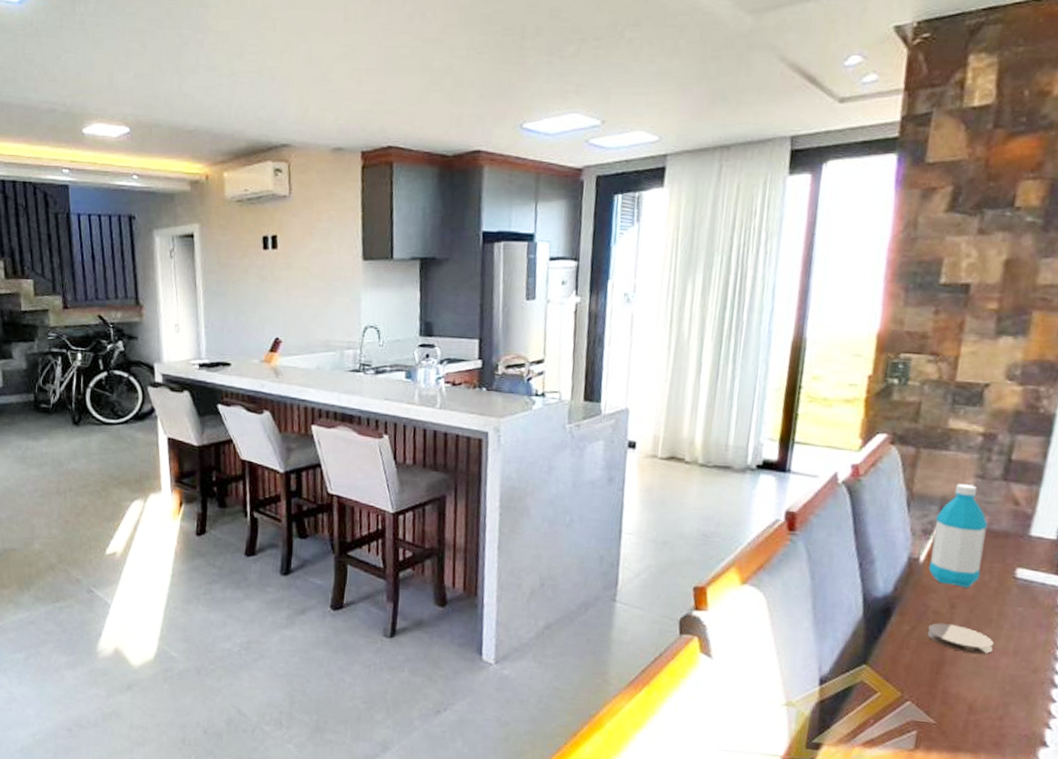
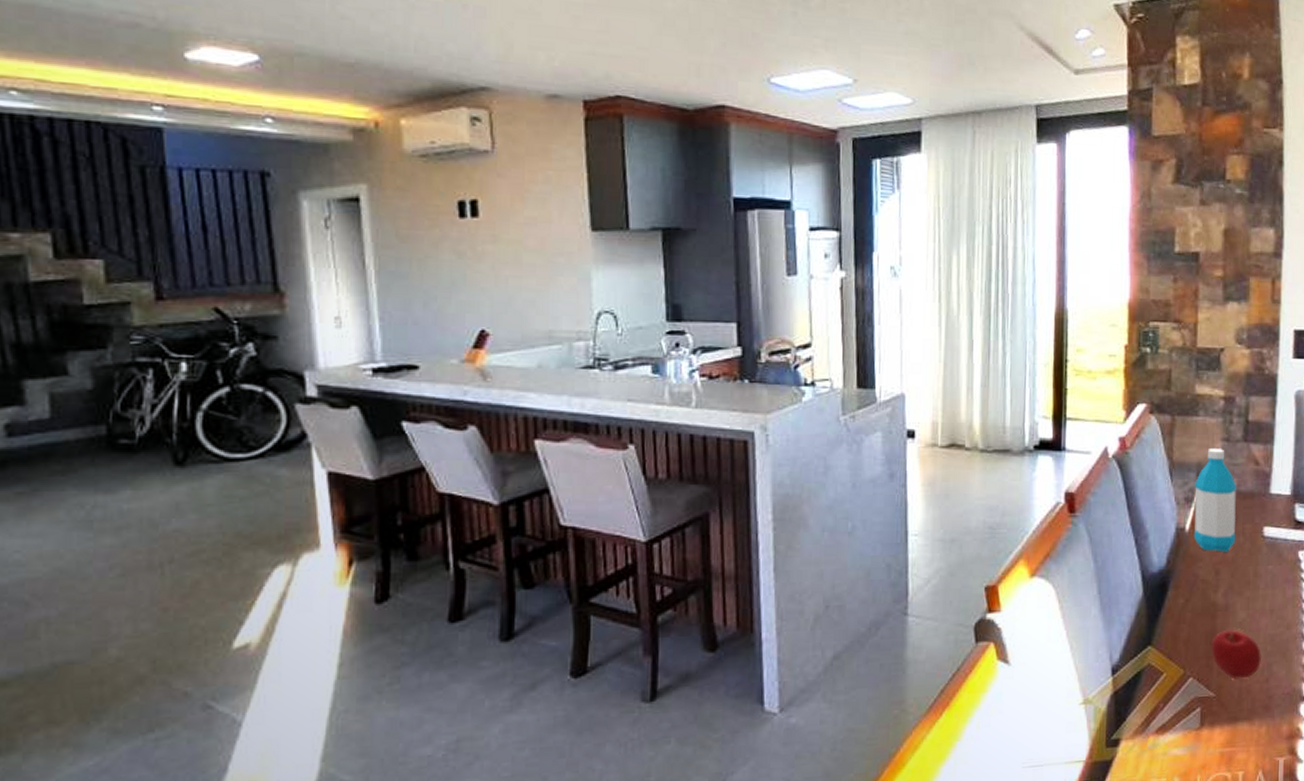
coaster: present [926,623,993,654] -> none [1199,591,1253,619]
apple: none [936,663,998,713] -> present [1211,629,1262,679]

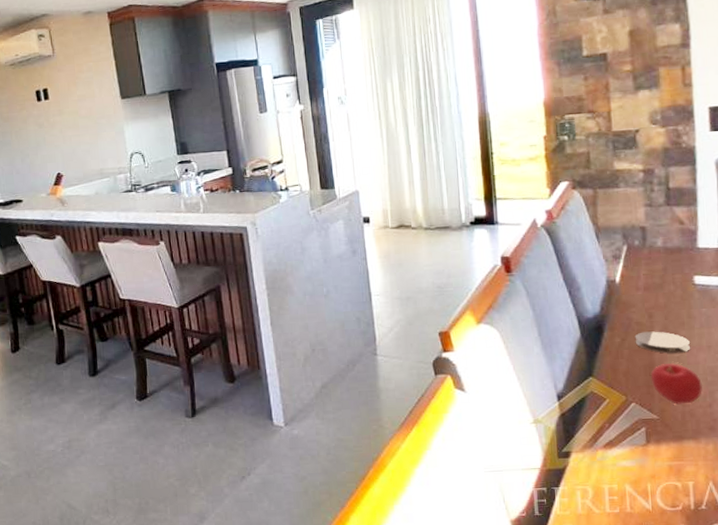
water bottle: present [1193,447,1236,552] -> none [621,212,667,299]
coaster: none [1199,591,1253,619] -> present [635,331,690,354]

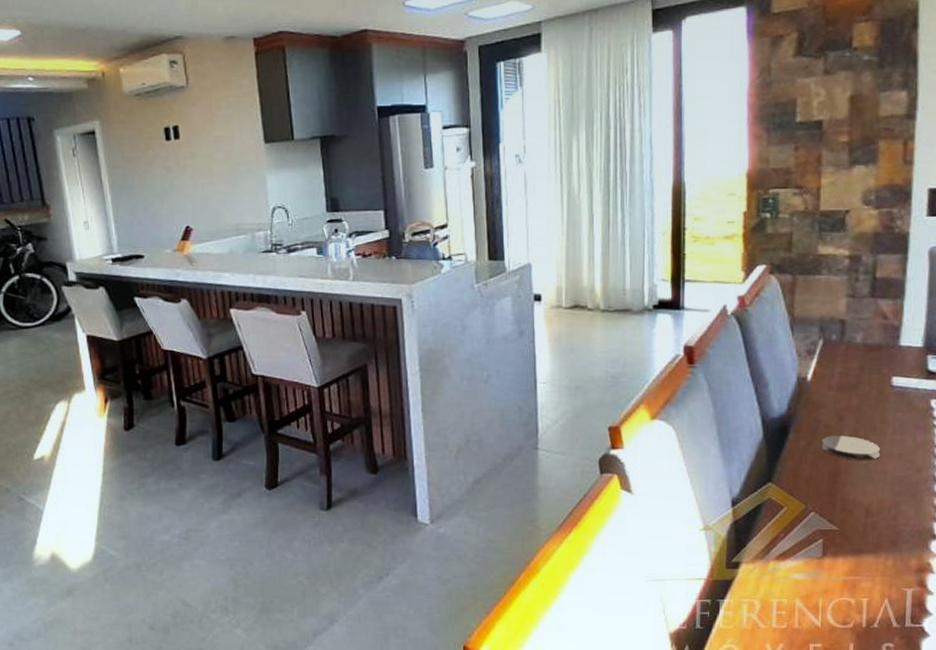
apple: present [650,362,703,405] -> none [834,470,889,516]

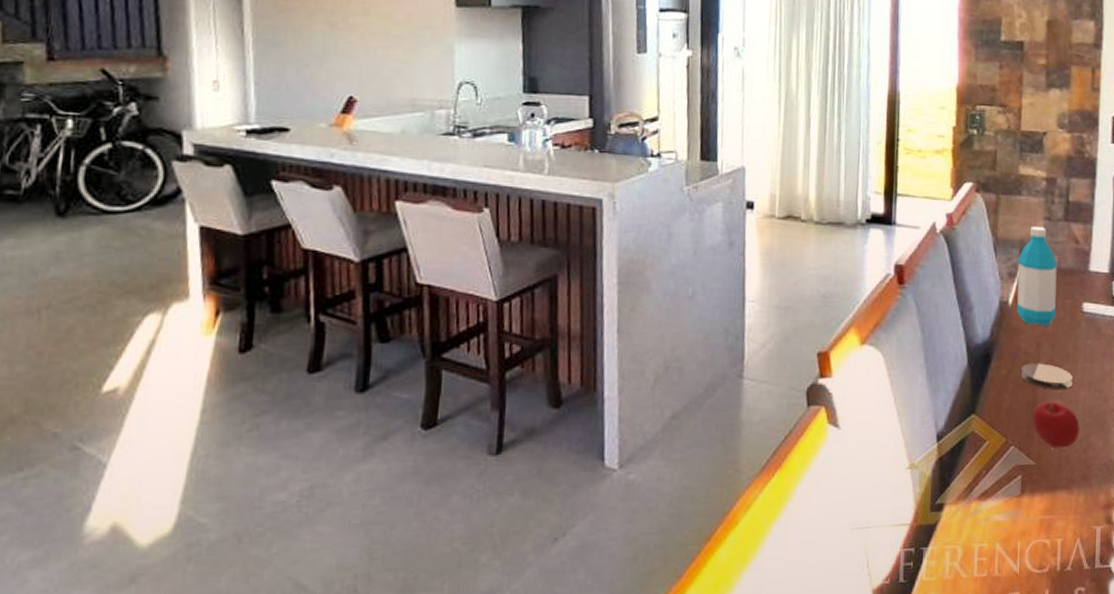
water bottle: none [816,303,862,400] -> present [1016,226,1057,326]
apple: none [834,470,889,516] -> present [1032,400,1081,449]

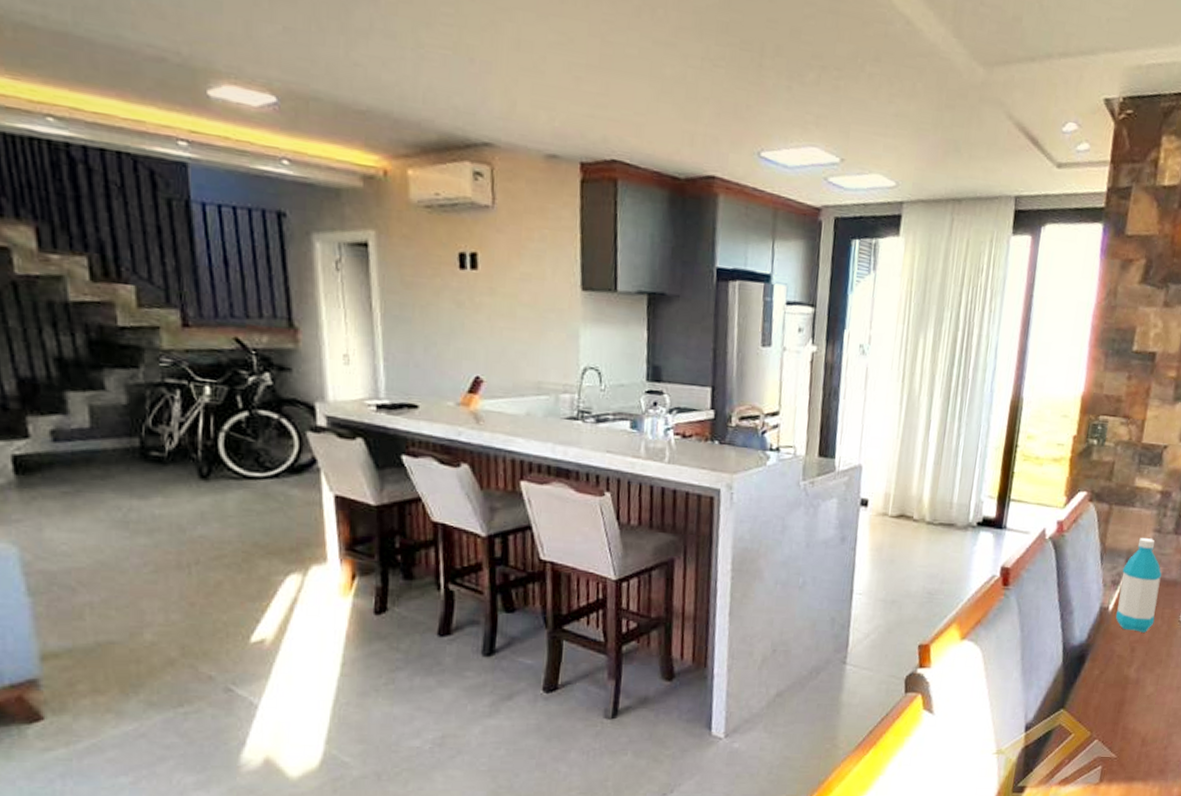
coaster: present [1020,363,1072,391] -> none [1112,666,1162,692]
apple: present [1032,400,1081,449] -> none [1118,701,1164,745]

